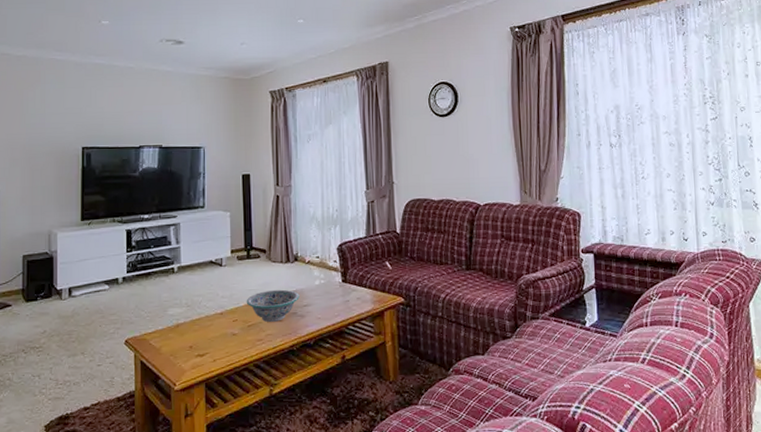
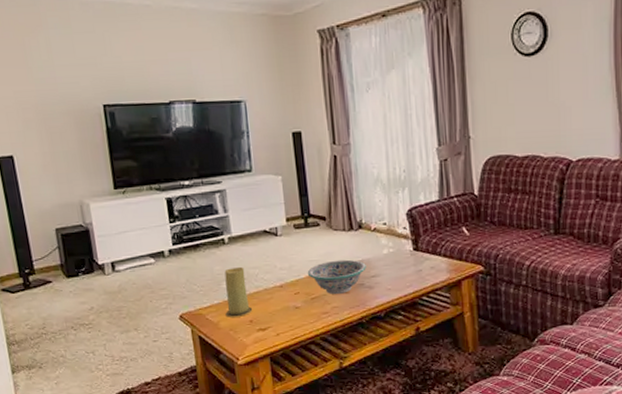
candle: none [168,295,194,343] -> present [224,267,253,317]

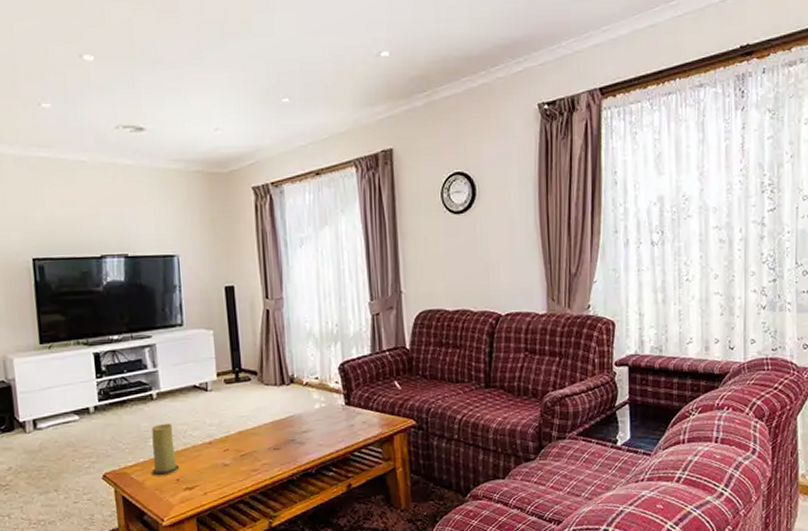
decorative bowl: present [307,259,366,294] -> none [237,414,298,451]

